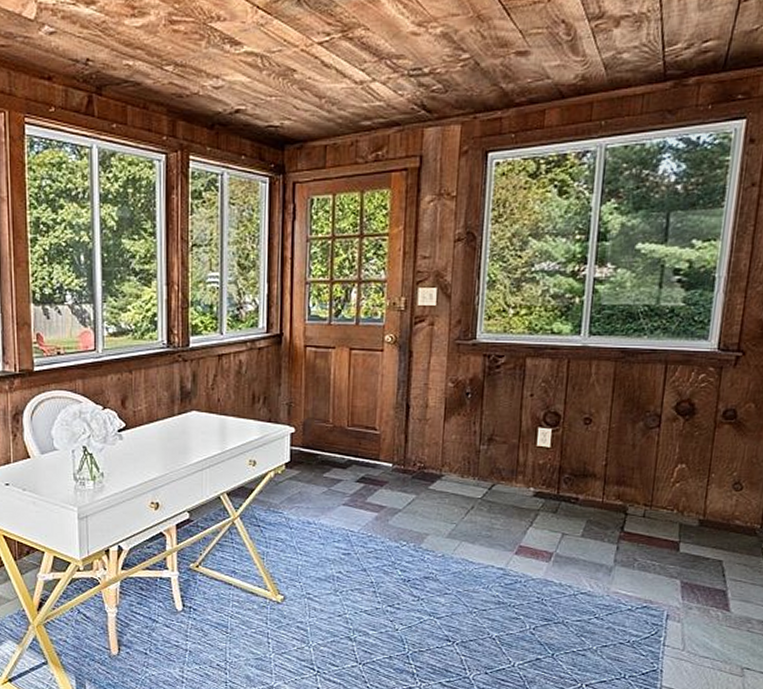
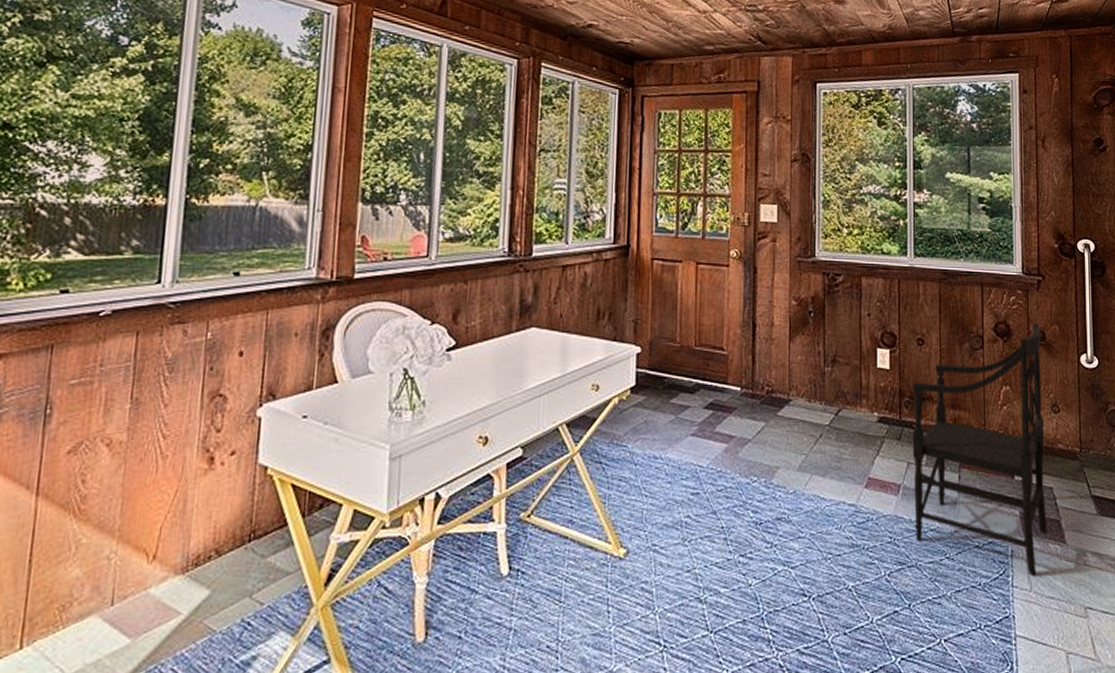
armchair: none [564,402,732,637] -> present [912,324,1047,575]

